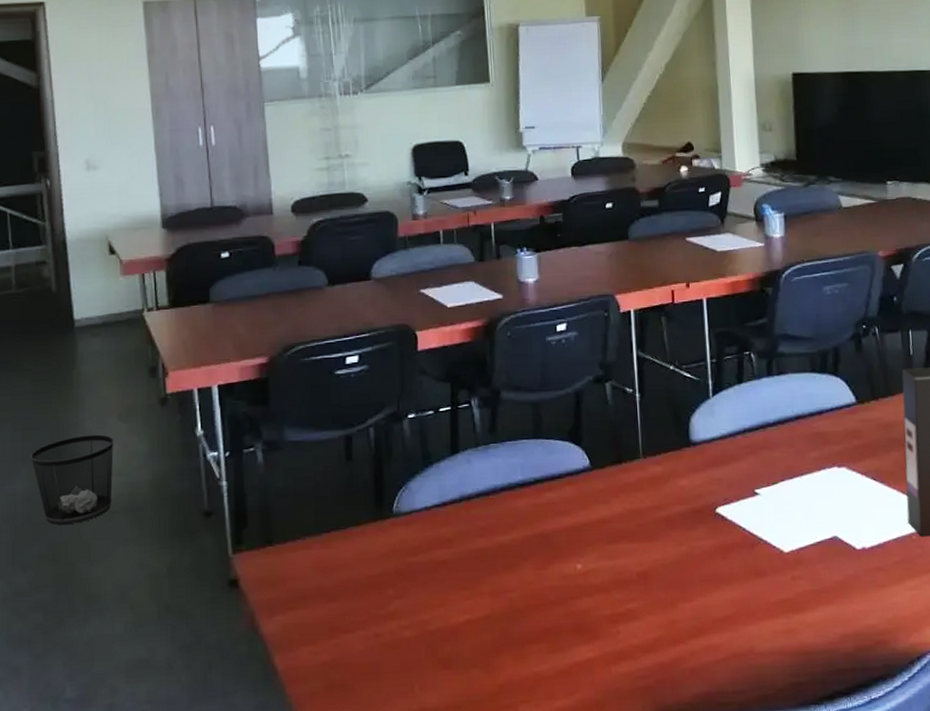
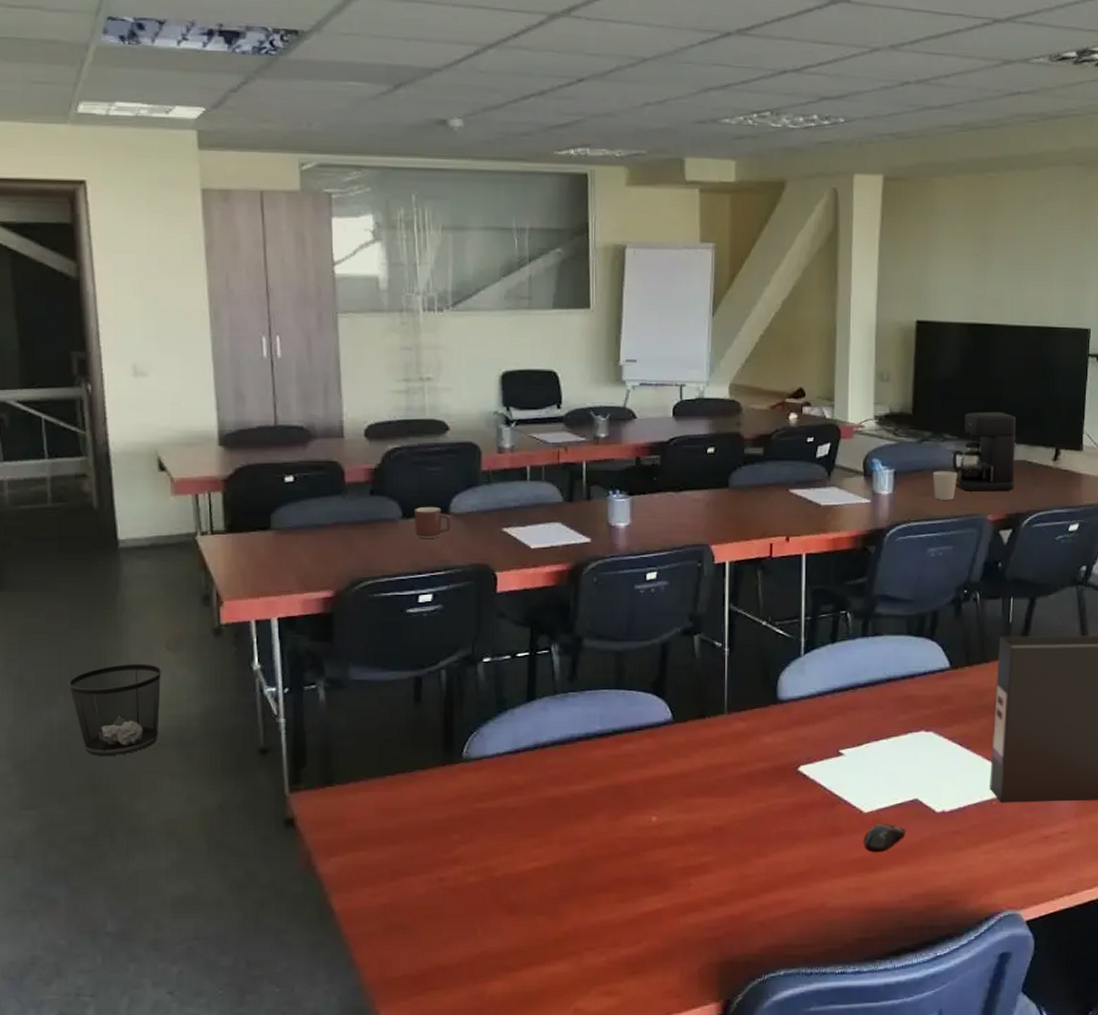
mug: none [339,272,373,304] -> present [415,506,451,539]
computer mouse: none [786,563,829,592] -> present [864,824,906,852]
dixie cup: none [821,211,846,240] -> present [933,471,958,500]
coffee maker: none [838,152,902,230] -> present [952,411,1017,492]

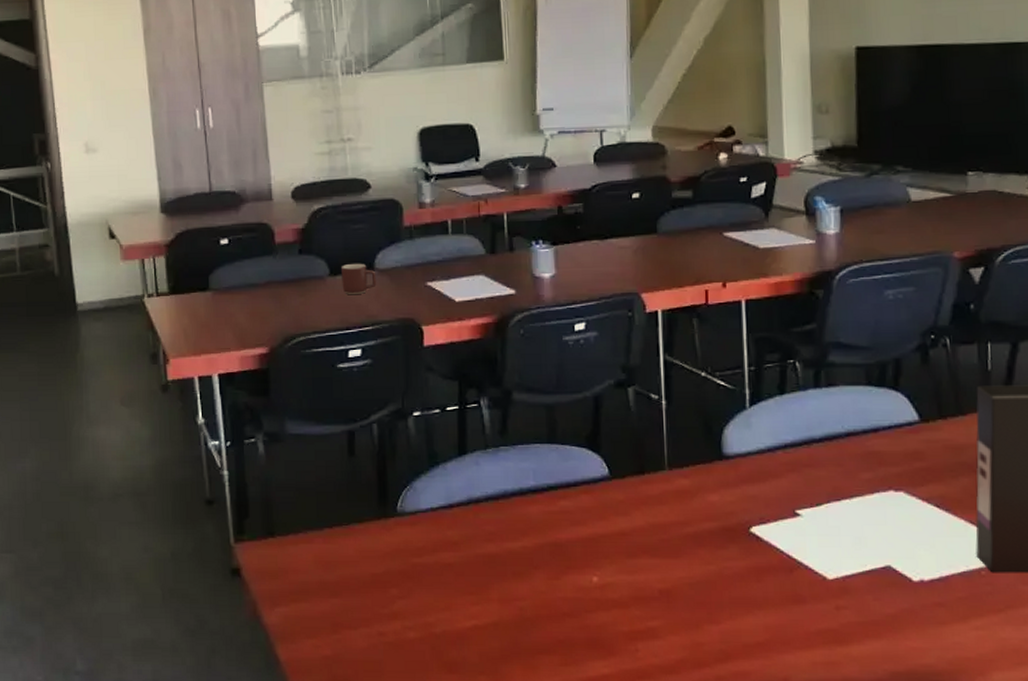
waste bin: present [68,663,162,755] -> none [38,418,118,504]
computer mouse: present [864,824,906,852] -> none [829,592,879,623]
dixie cup: present [933,471,958,500] -> none [885,206,915,238]
coffee maker: present [952,411,1017,492] -> none [906,138,984,227]

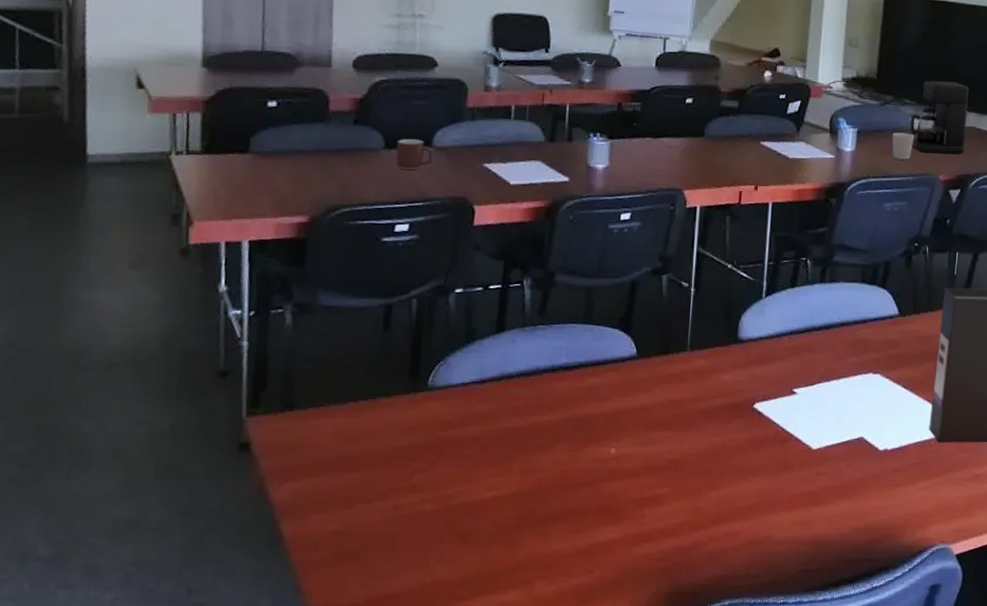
dixie cup: none [885,206,915,238] -> present [892,132,915,160]
coffee maker: none [906,138,984,227] -> present [910,80,969,154]

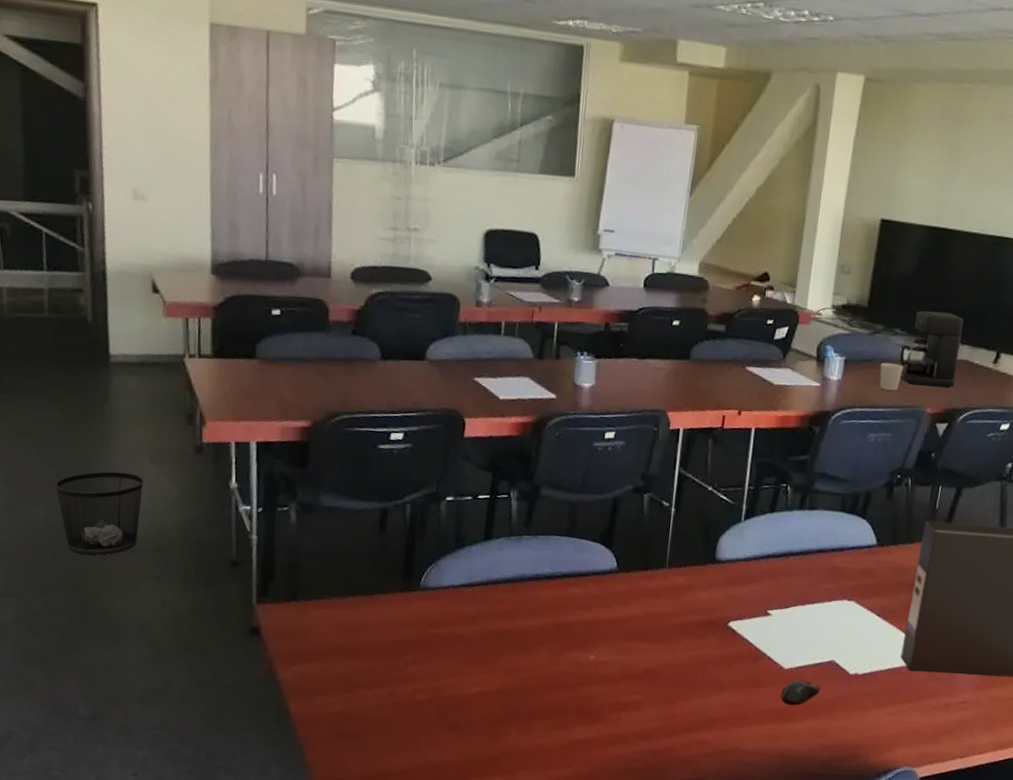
waste bin: none [19,280,123,373] -> present [55,471,145,555]
mug: present [396,138,433,170] -> none [391,350,427,382]
computer mouse: none [811,460,851,487] -> present [781,680,821,705]

